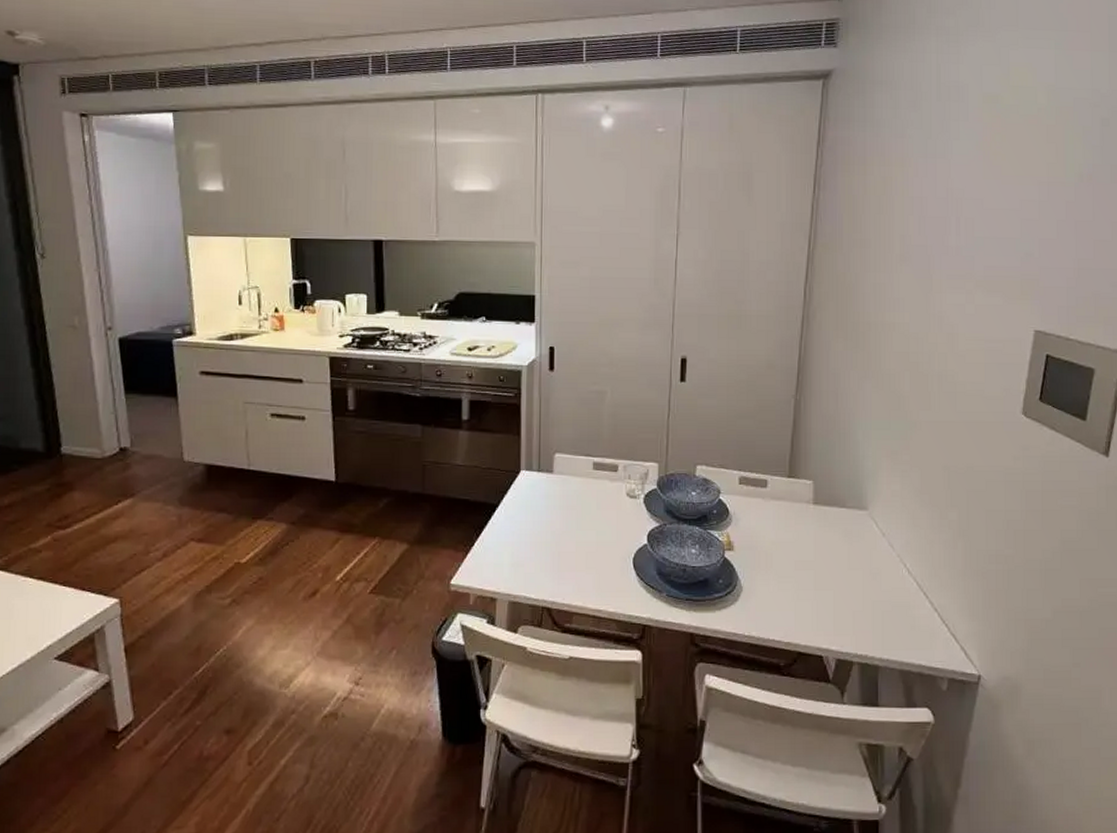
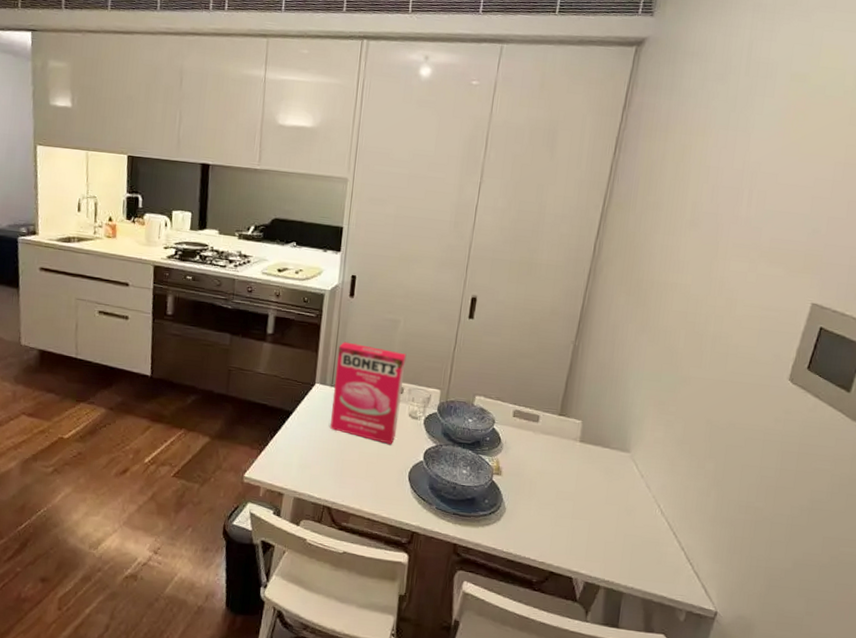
cereal box: none [541,420,617,529] -> present [330,341,407,444]

